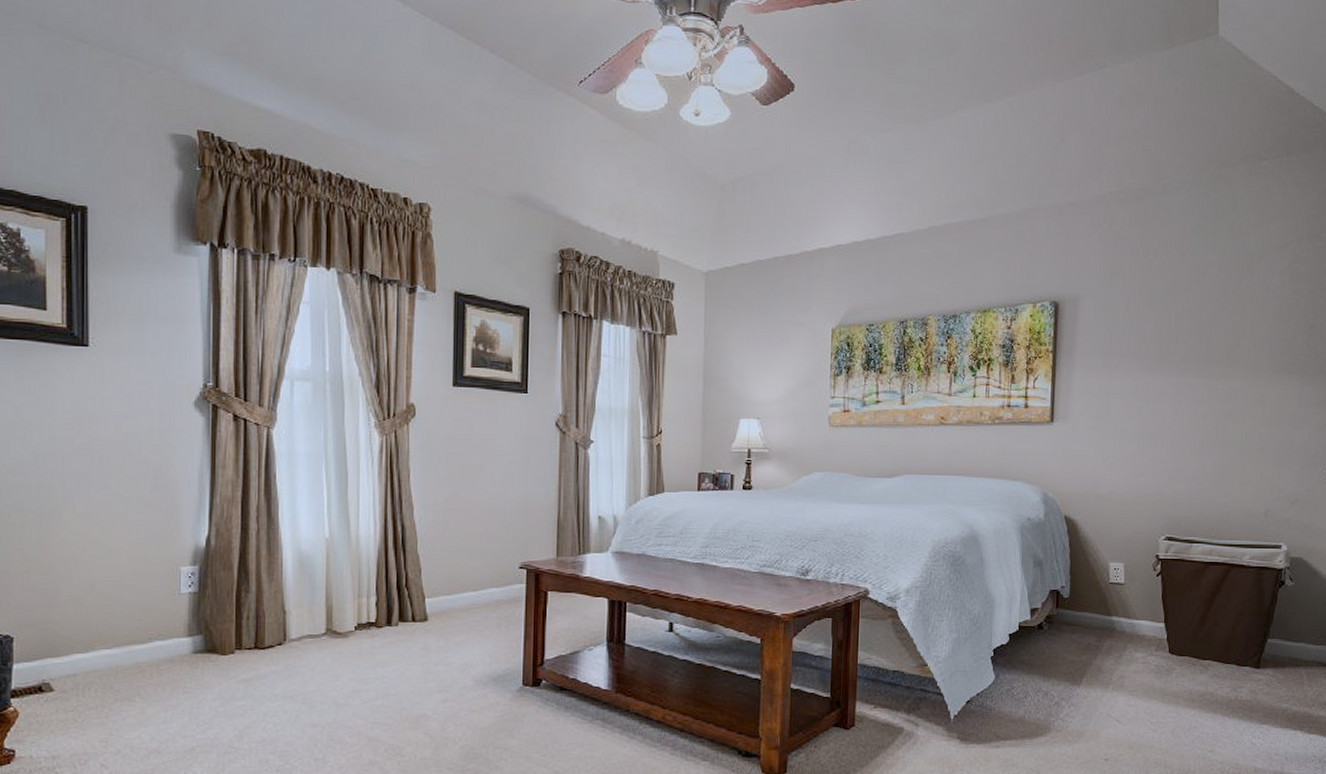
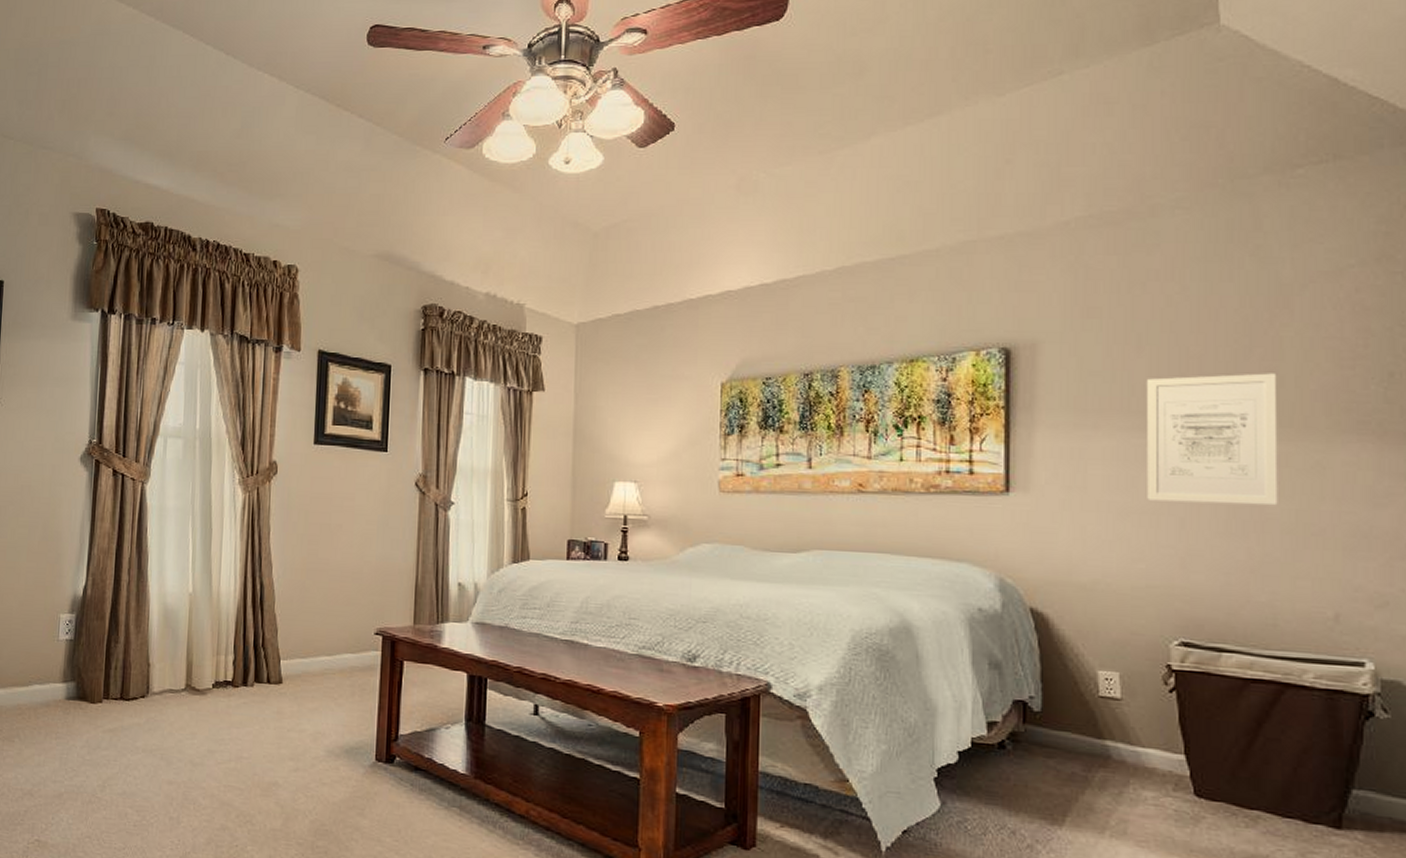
wall art: none [1149,325,1240,429] -> present [1146,373,1278,506]

